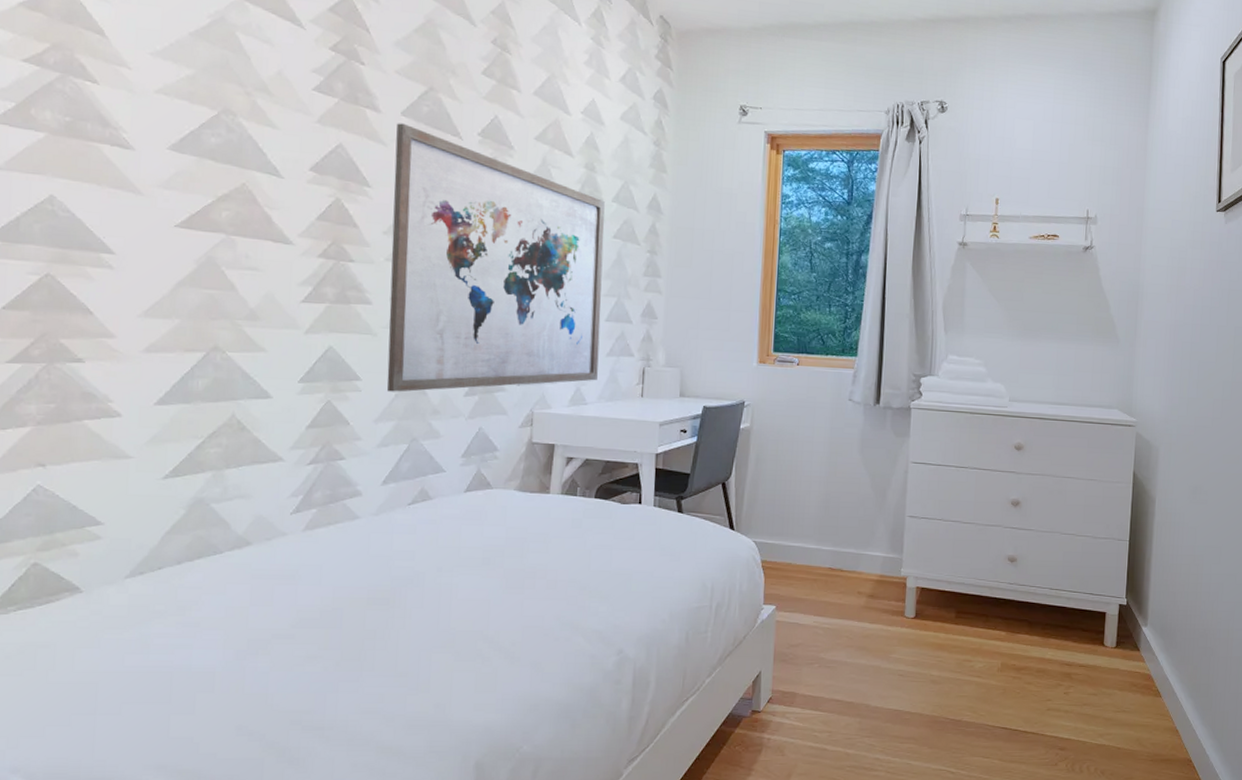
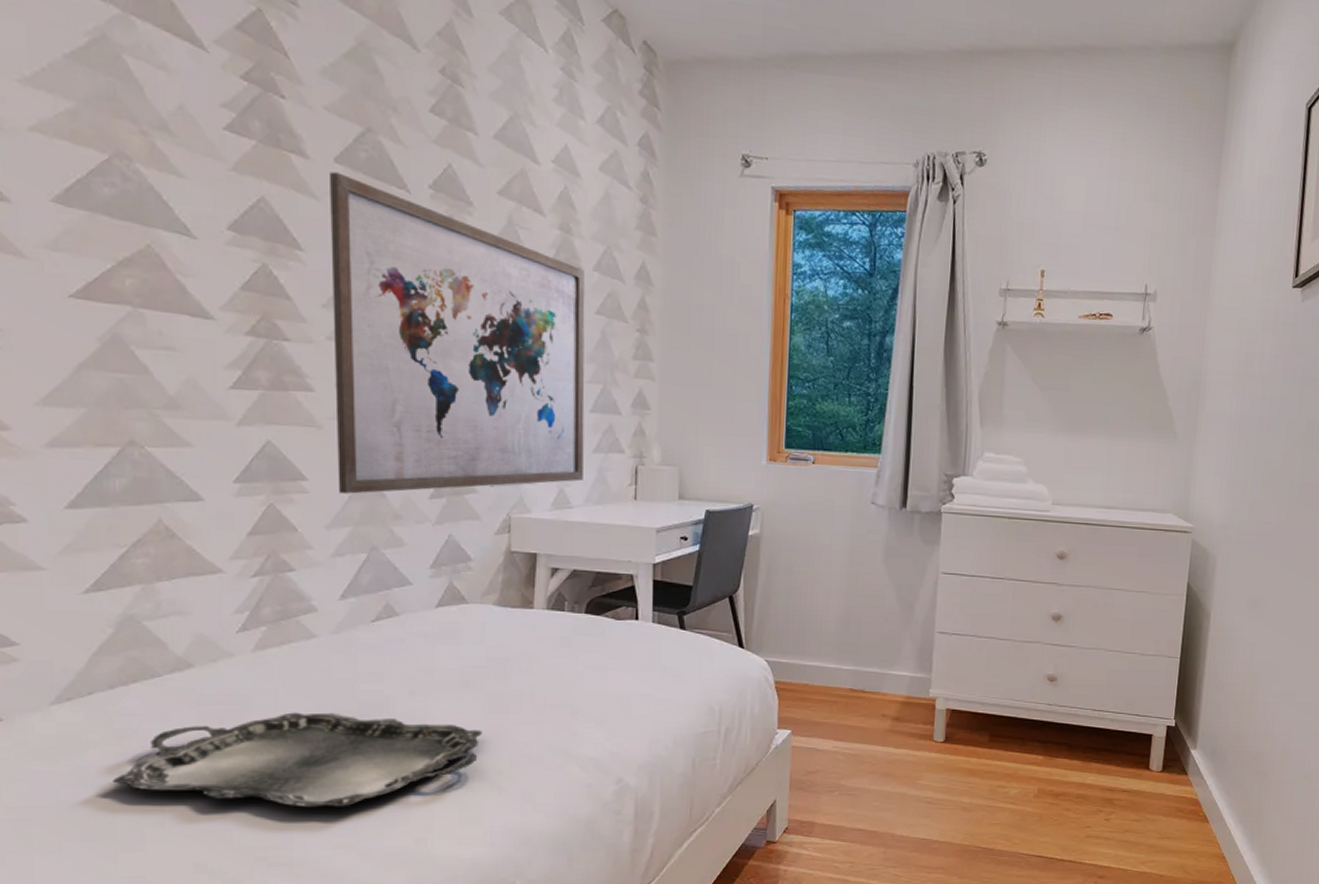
serving tray: none [171,586,500,674] -> present [112,712,483,808]

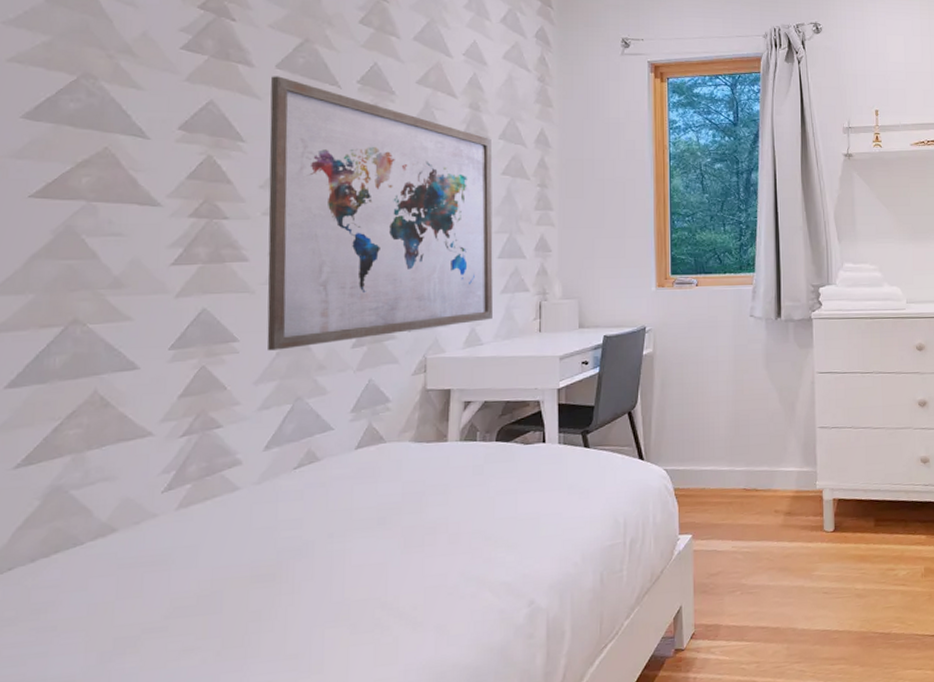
serving tray: present [112,712,483,808] -> none [23,562,399,667]

